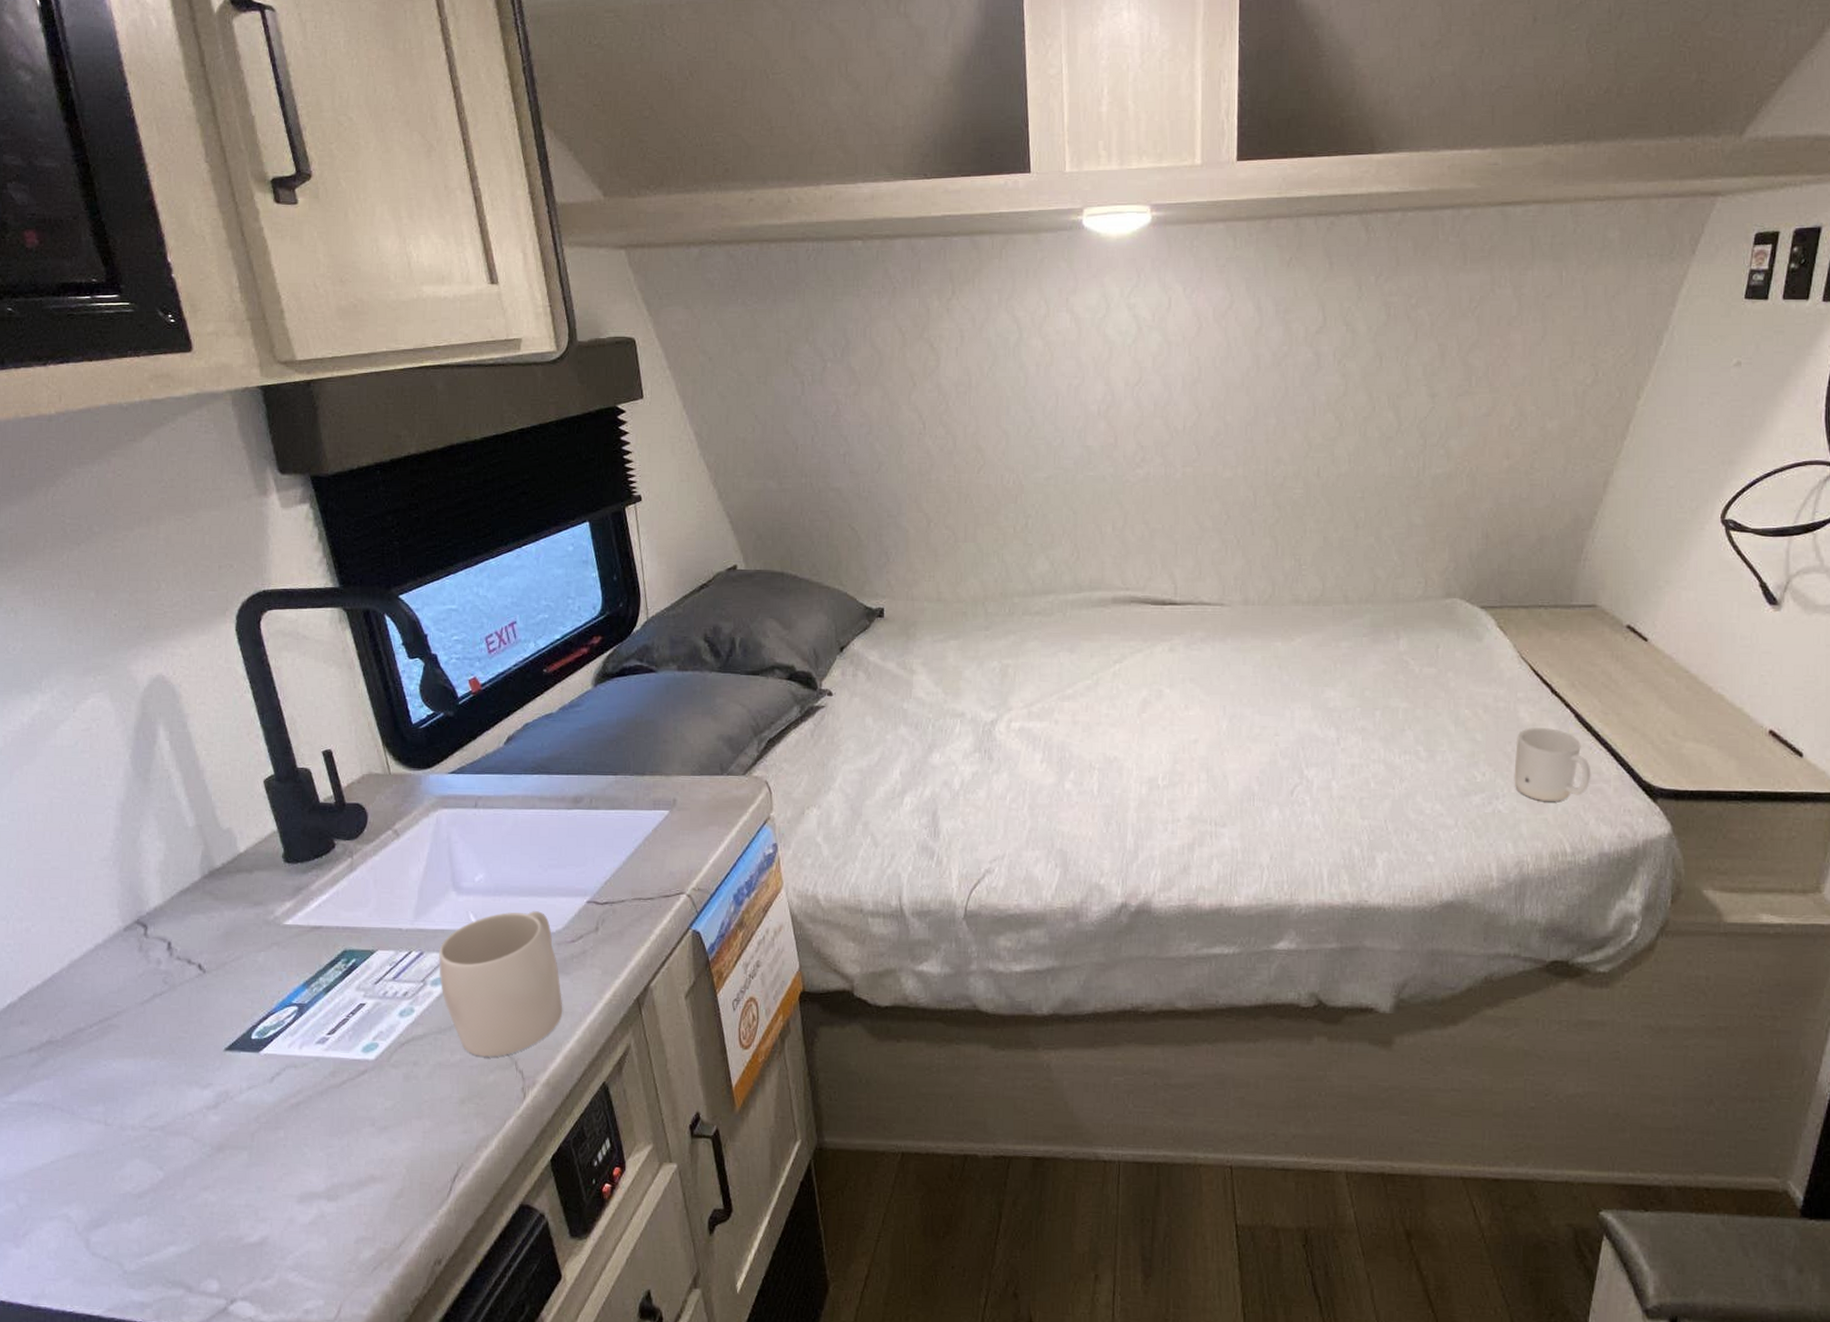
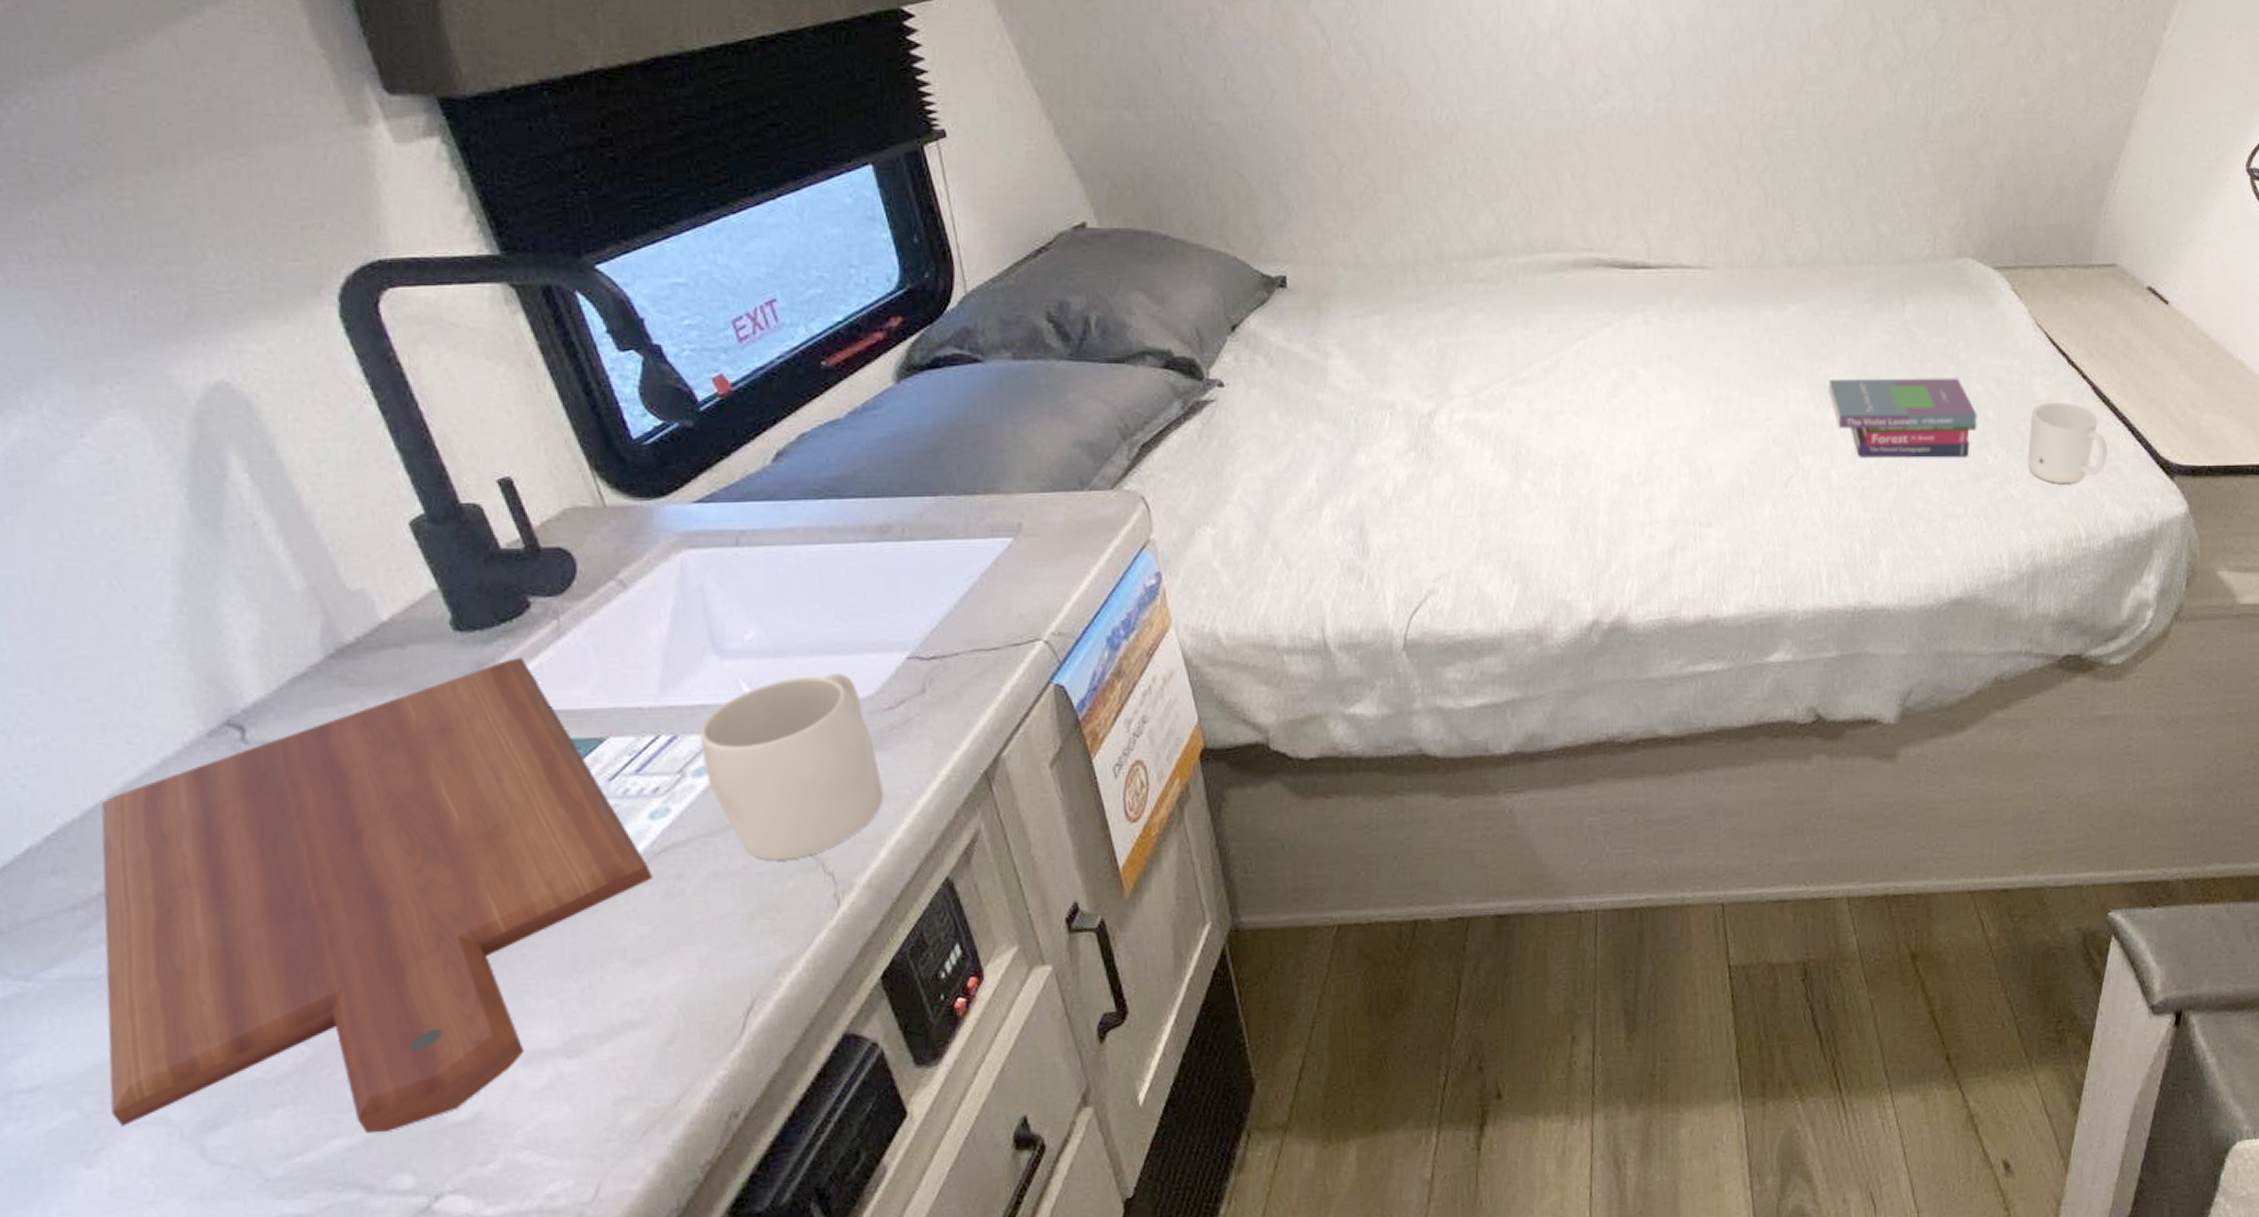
cutting board: none [36,885,397,1245] -> present [101,657,652,1134]
books: none [1330,701,1466,775] -> present [1828,378,1977,458]

